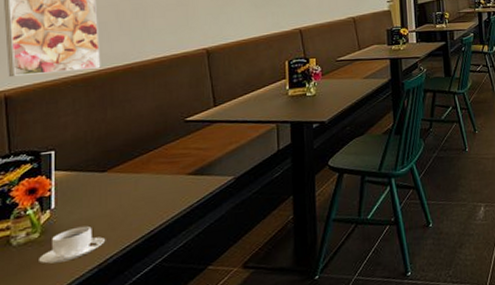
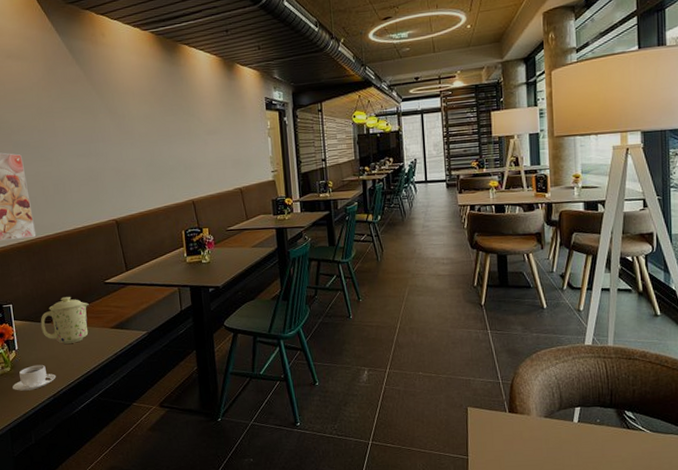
mug: none [92,138,162,197] -> present [40,296,89,344]

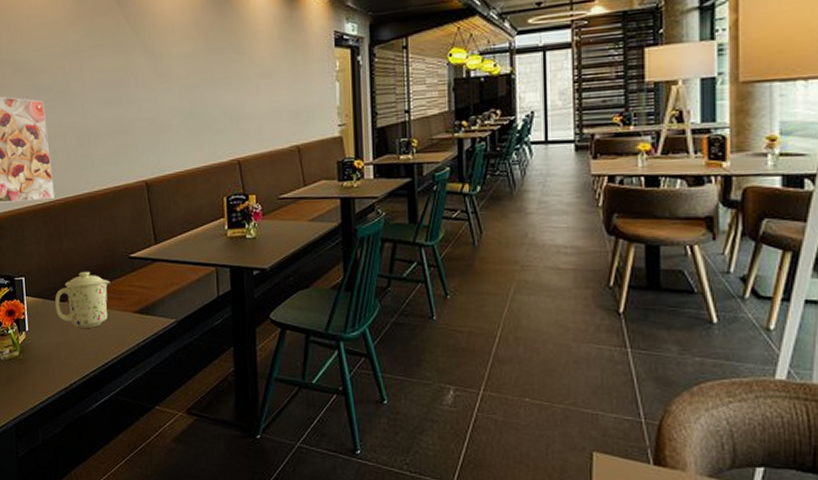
coffee cup: present [12,364,57,391] -> none [20,350,70,381]

